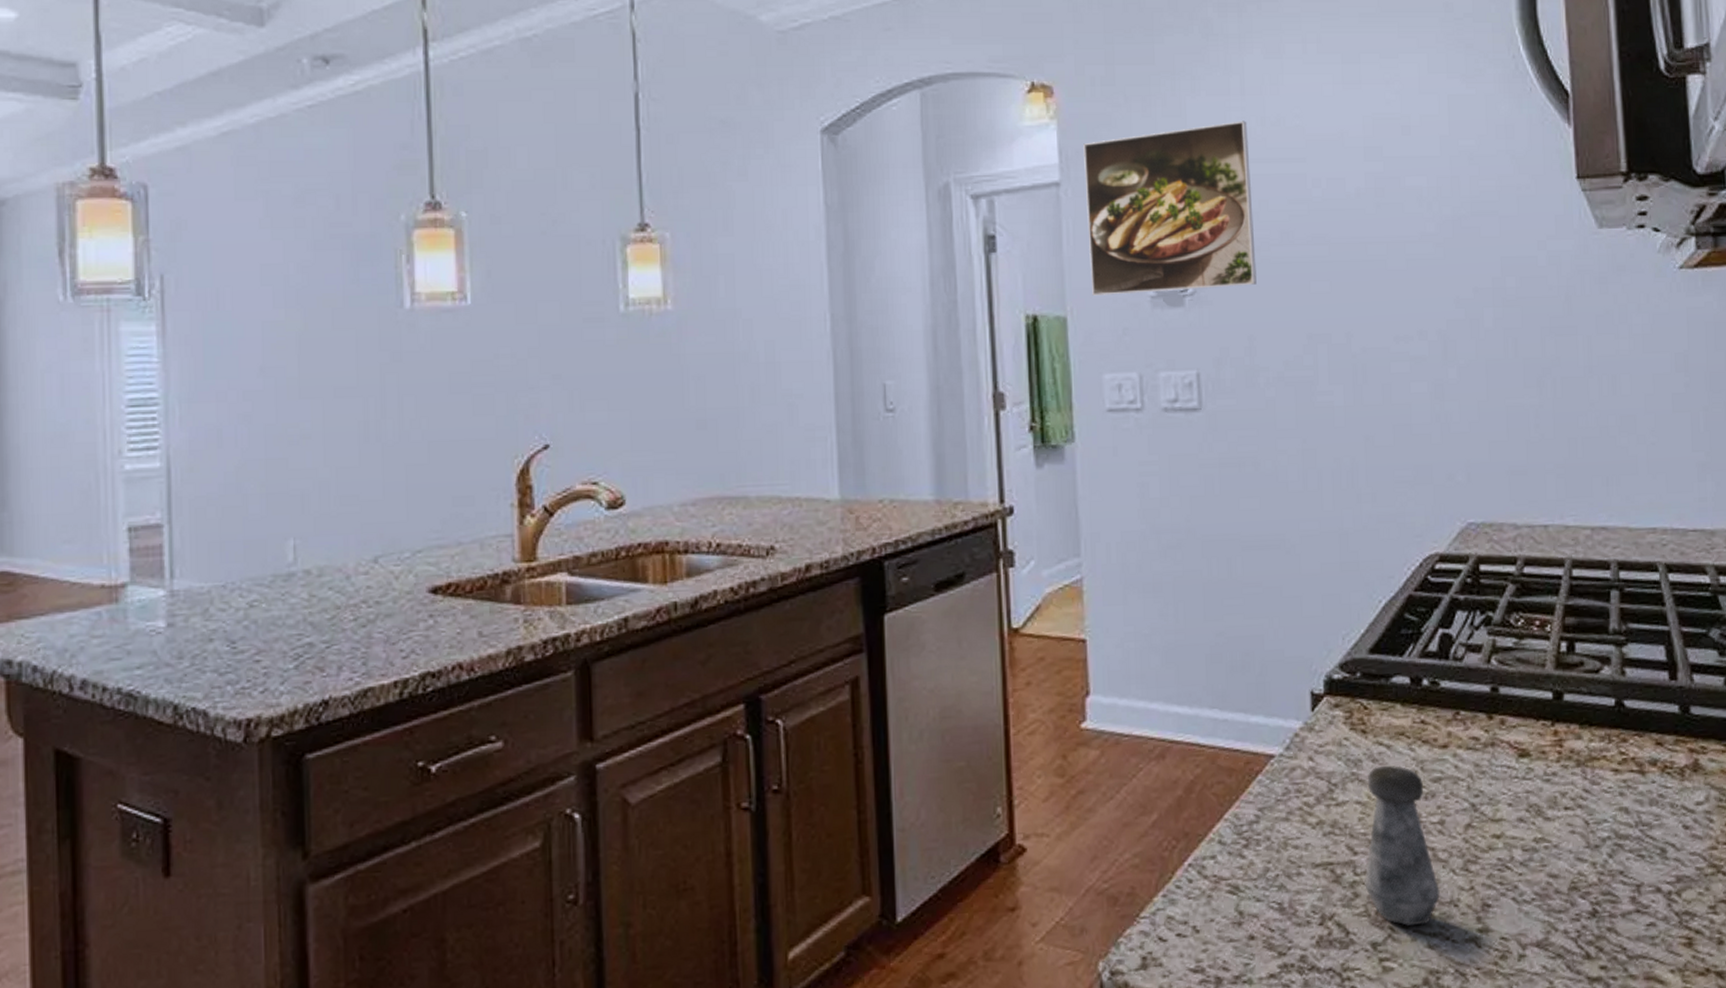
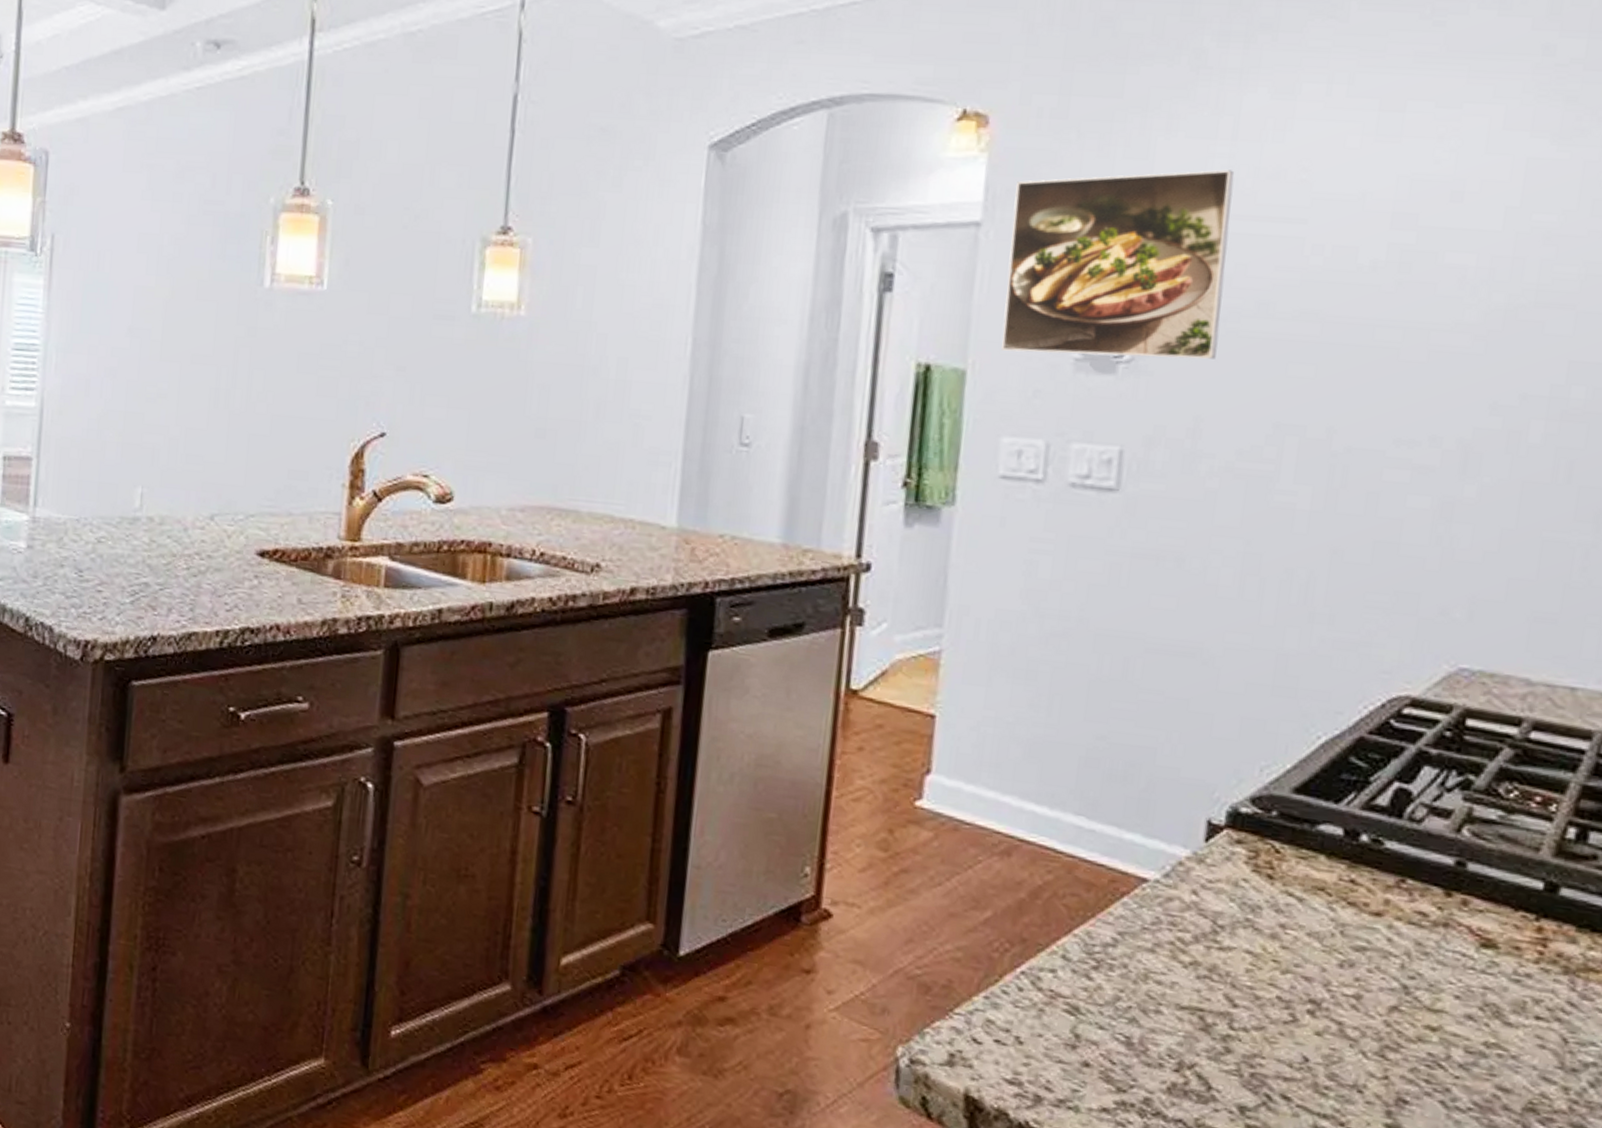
salt shaker: present [1364,765,1440,927] -> none [1240,918,1341,1103]

